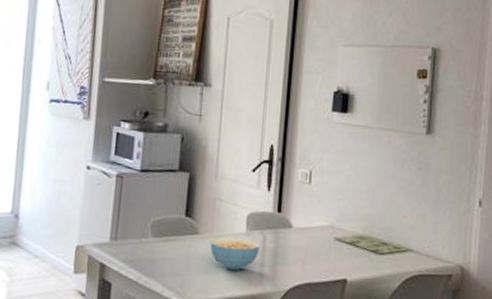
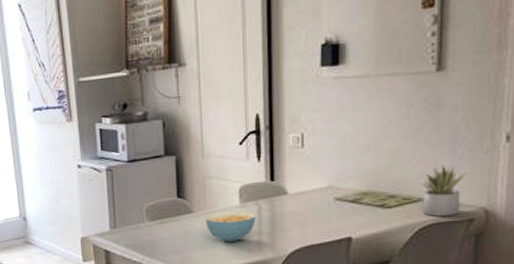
succulent plant: none [410,220,447,269] -> present [422,165,466,216]

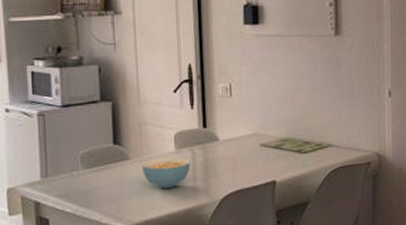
succulent plant: present [422,165,466,216] -> none [330,115,362,160]

